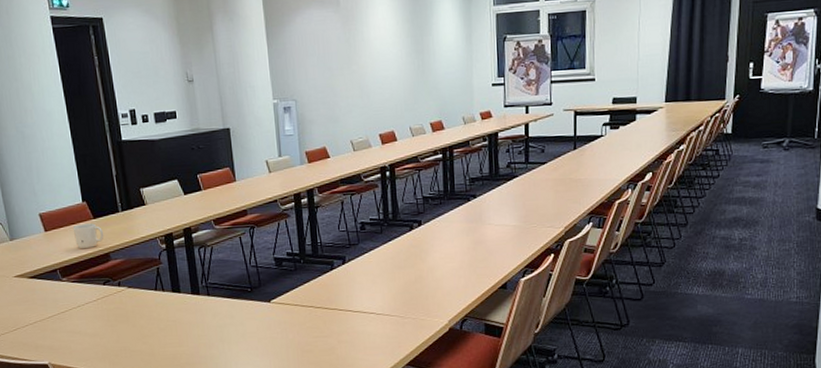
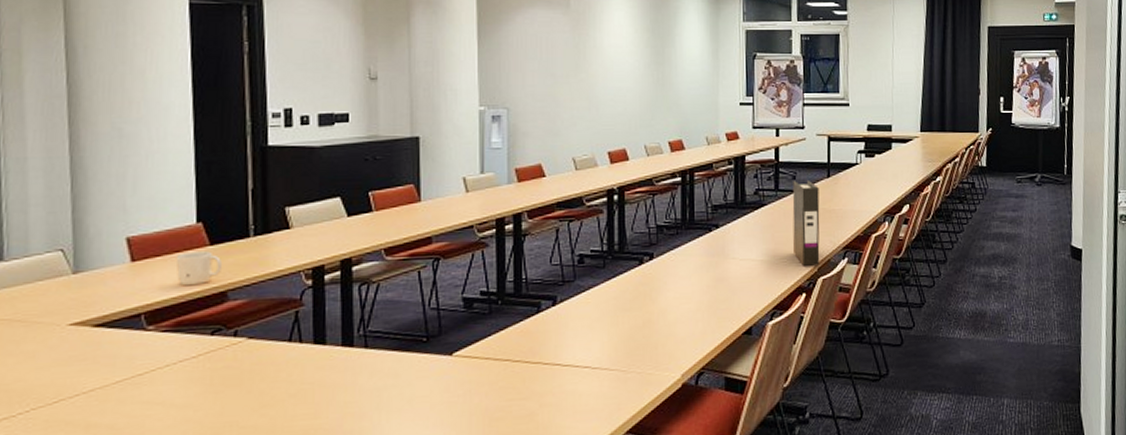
binder: none [541,152,567,230] -> present [792,179,820,266]

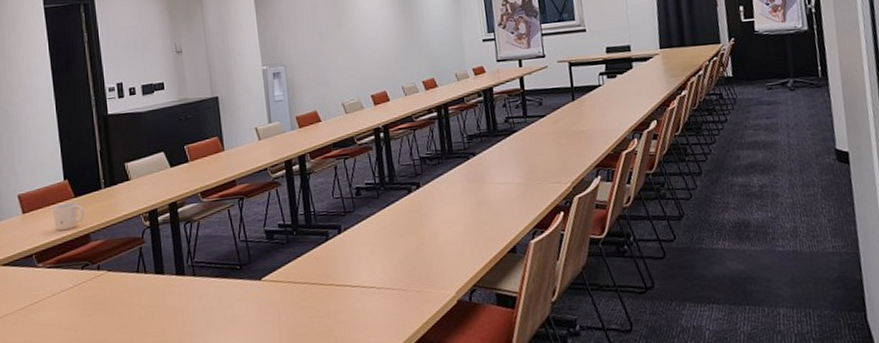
binder: present [792,179,820,266] -> none [539,104,574,186]

